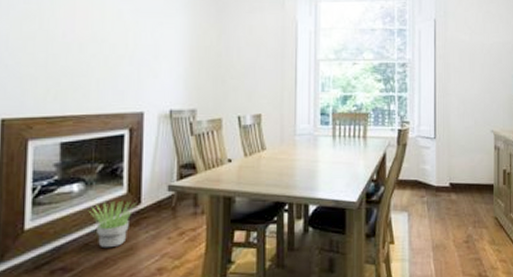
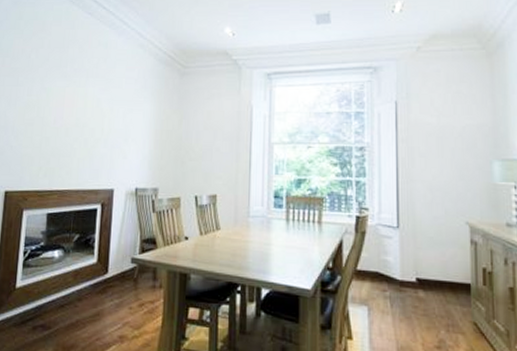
potted plant: present [89,200,136,249] -> none [66,268,104,312]

